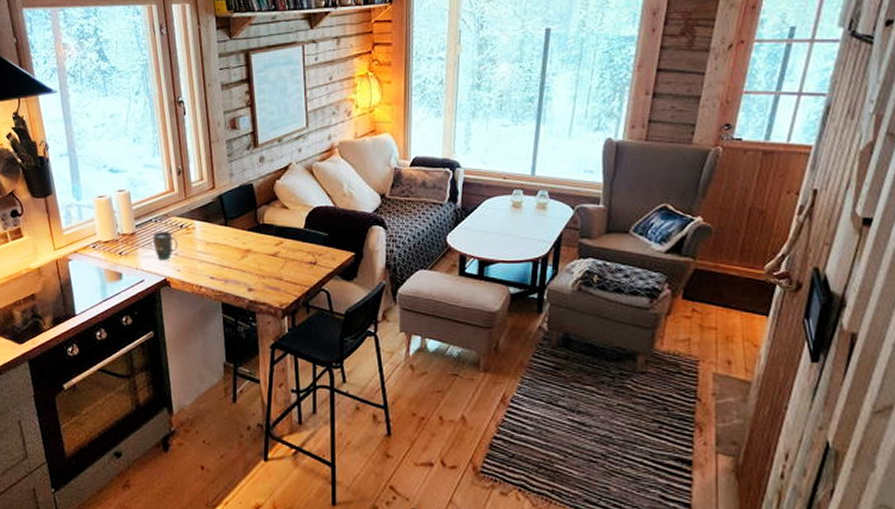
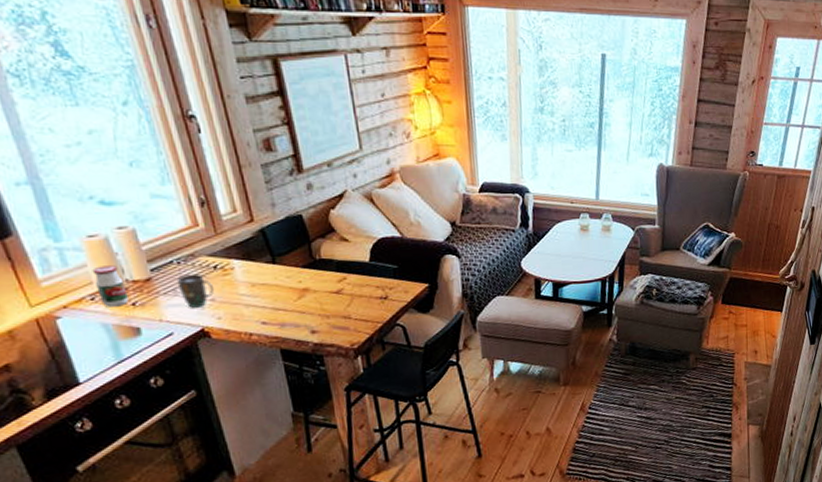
jar: none [97,221,118,255] -> present [92,265,129,307]

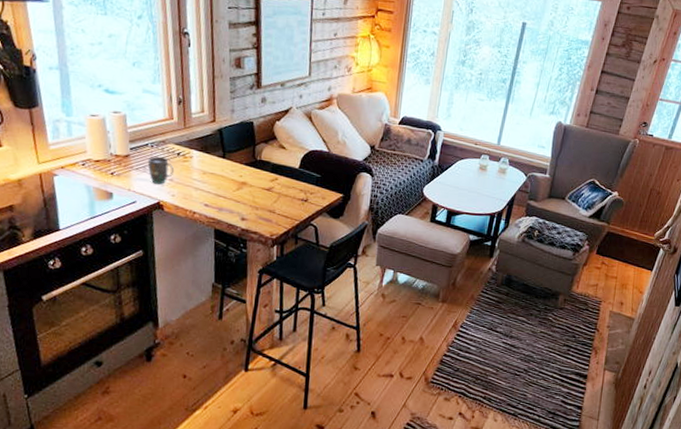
jar: present [92,265,129,307] -> none [88,139,110,174]

